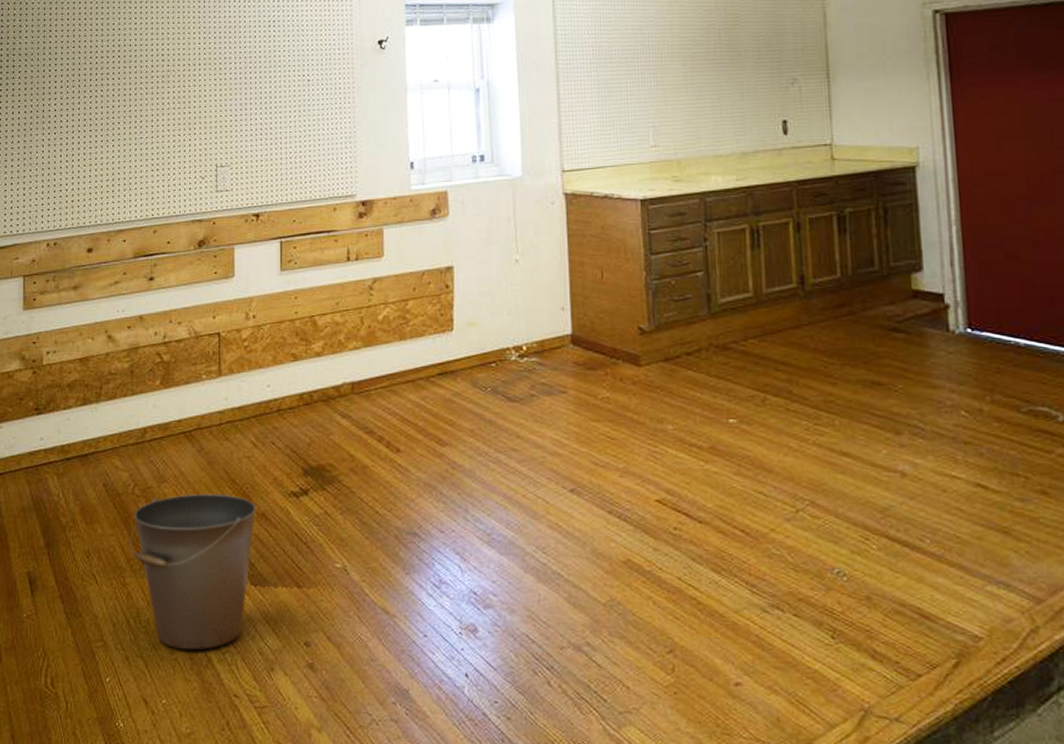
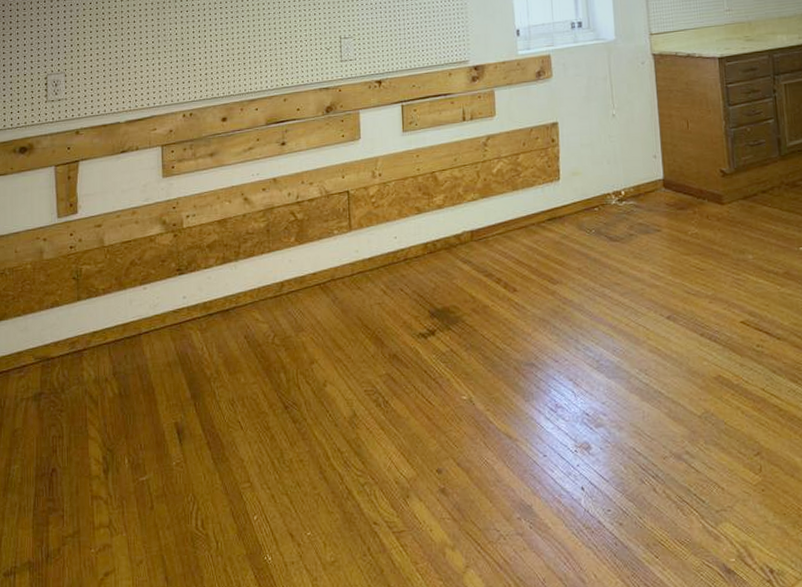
bucket: present [130,493,257,650] -> none [272,338,388,485]

